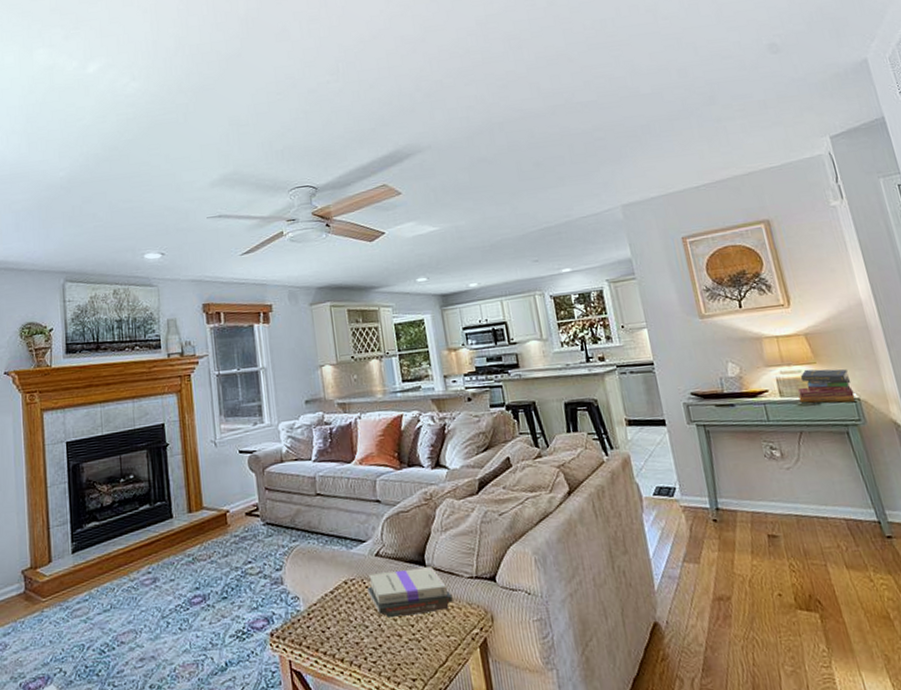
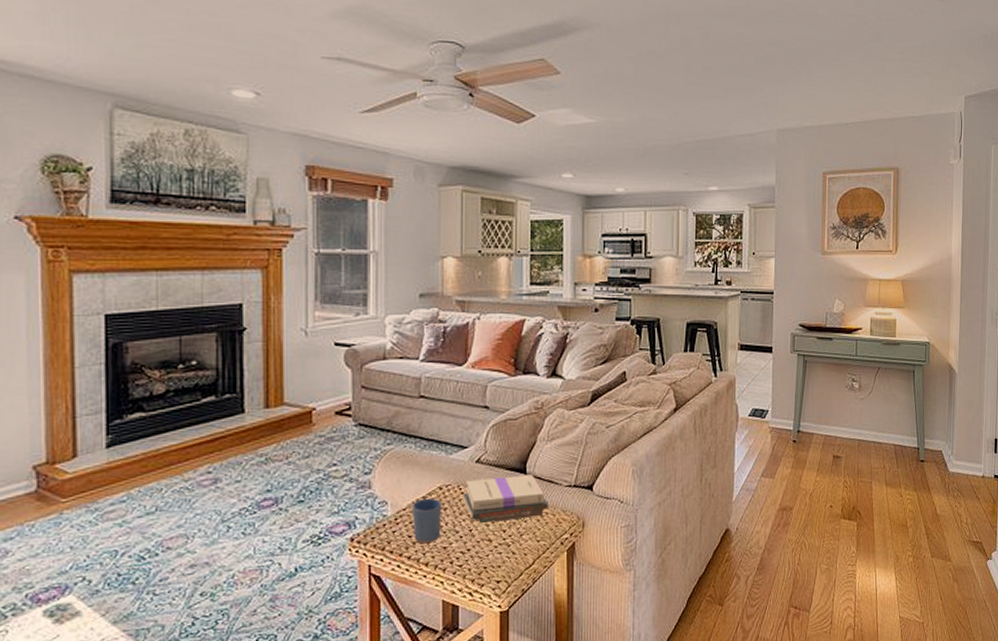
mug: none [322,592,352,639] -> present [412,498,443,544]
books: present [796,369,856,403] -> none [884,312,927,346]

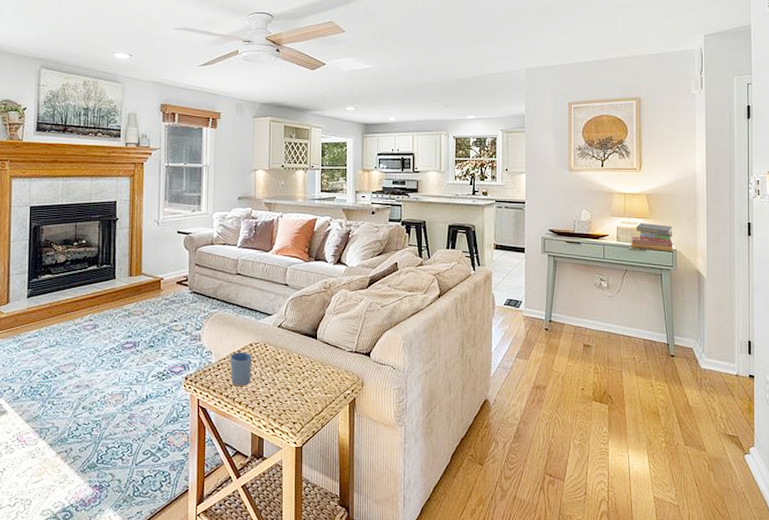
books: present [463,475,548,523] -> none [268,340,334,375]
books: none [884,312,927,346] -> present [631,222,673,253]

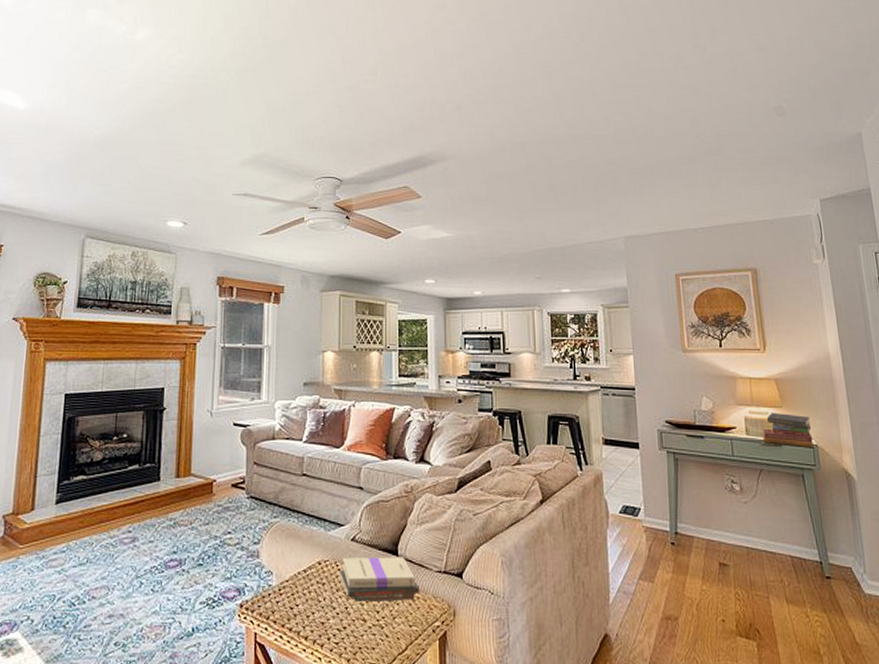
mug: present [230,352,253,387] -> none [294,572,321,617]
books: none [268,340,334,375] -> present [339,556,419,602]

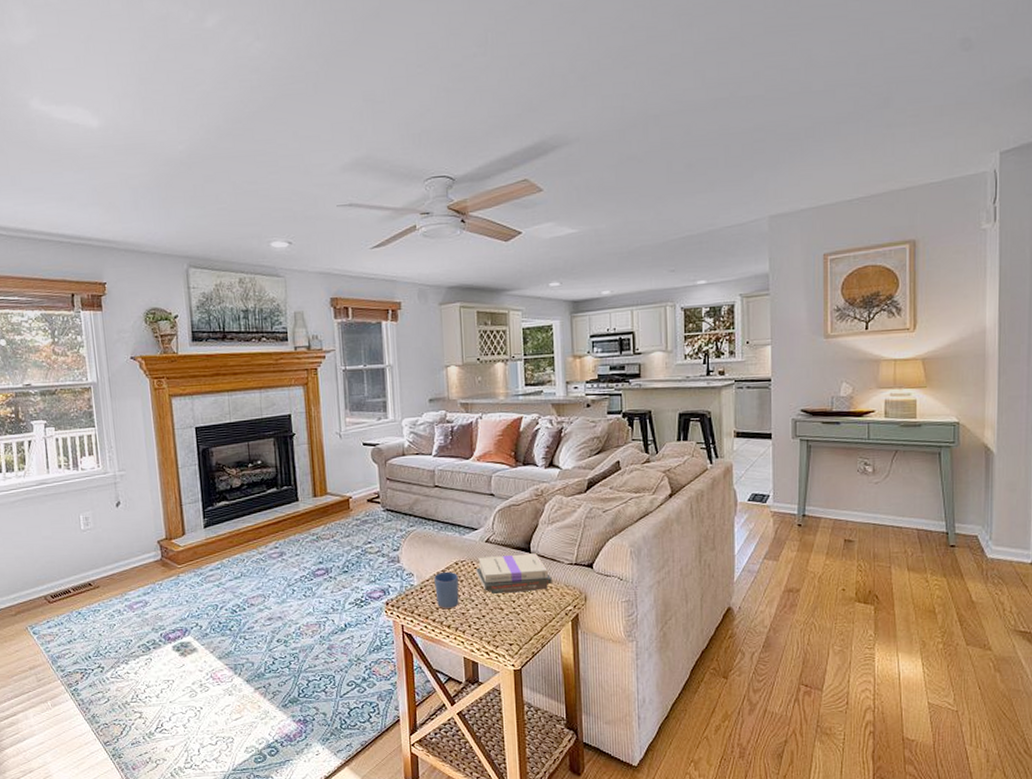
mug: none [294,572,321,617] -> present [434,571,459,610]
books: present [762,412,814,449] -> none [902,392,955,426]

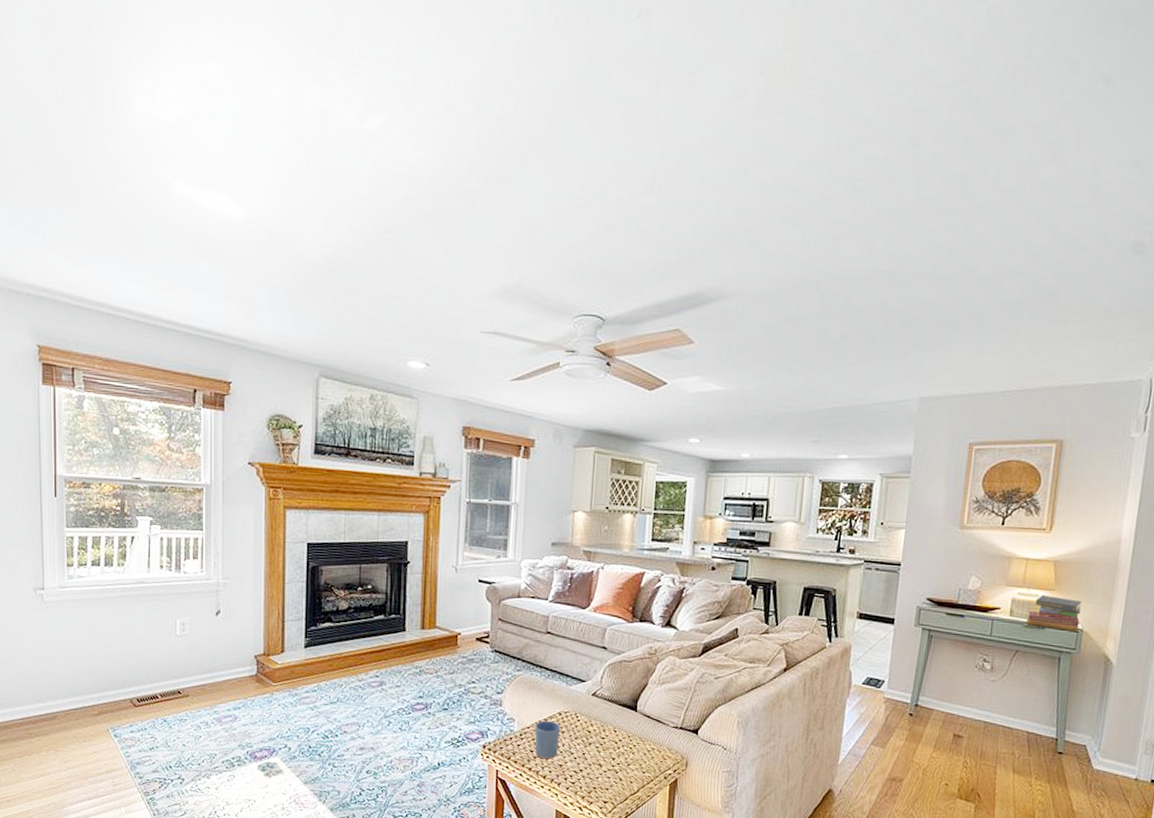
books: present [476,553,552,594] -> none [579,710,655,751]
books: none [902,392,955,426] -> present [1026,594,1081,633]

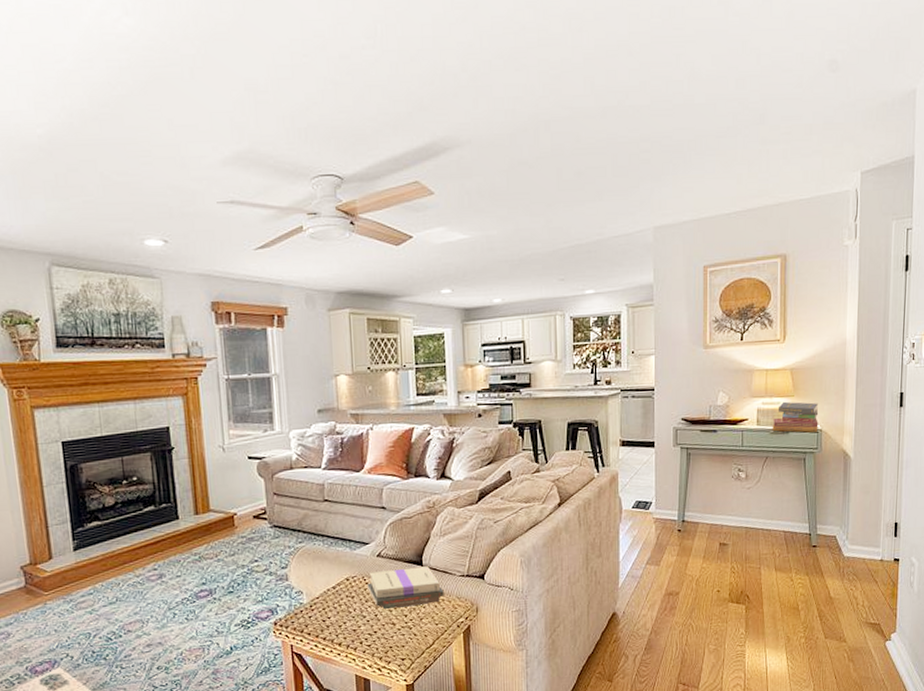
mug: present [534,720,561,760] -> none [324,588,350,627]
books: none [579,710,655,751] -> present [367,566,444,609]

